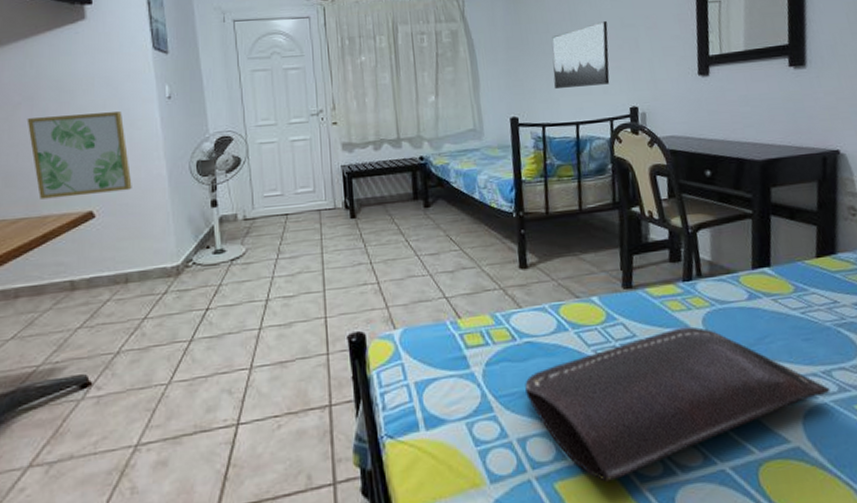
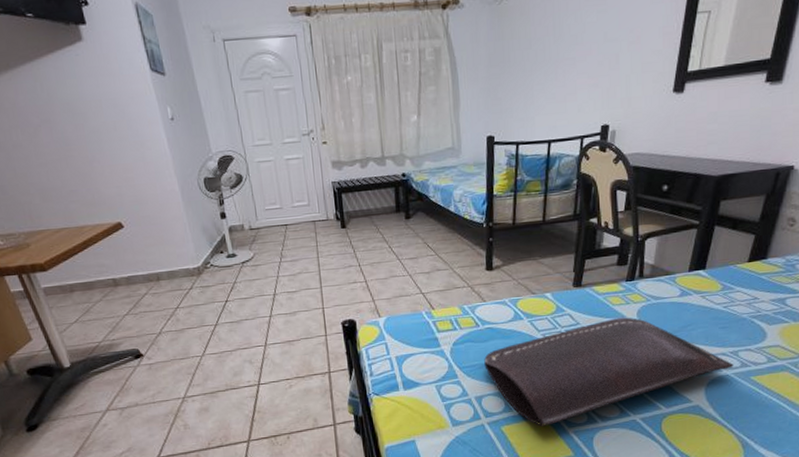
wall art: present [27,112,132,199] -> none [49,133,151,212]
wall art: present [552,21,610,88] -> none [530,36,590,107]

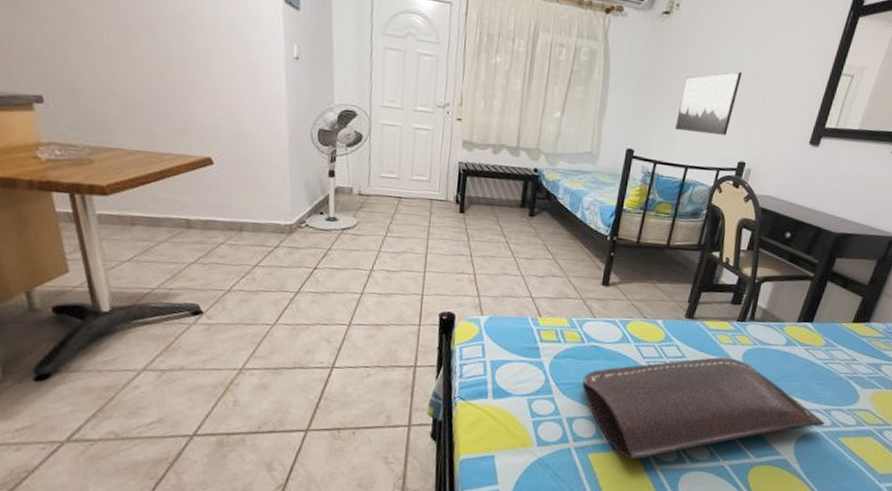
wall art: none [530,36,590,107] -> present [674,72,742,136]

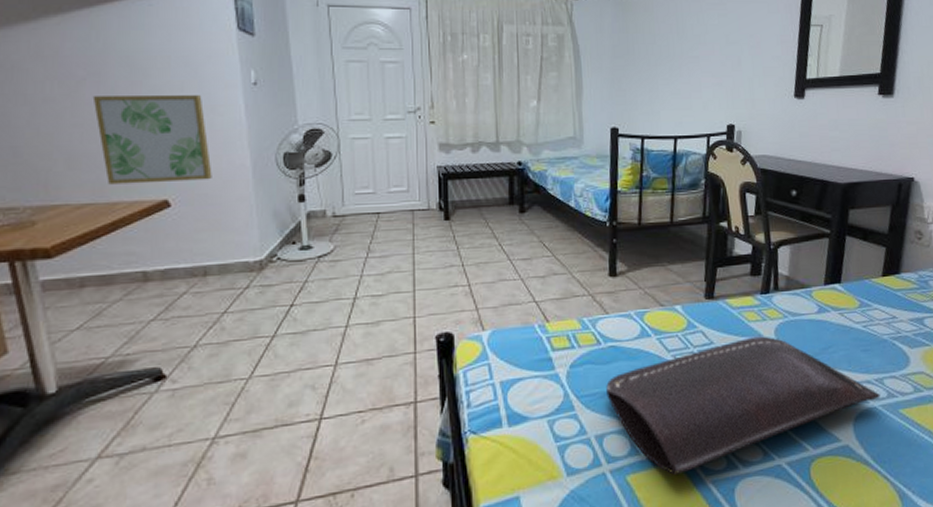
wall art: none [146,49,253,145] -> present [92,95,212,185]
wall art: present [674,72,742,136] -> none [655,37,713,101]

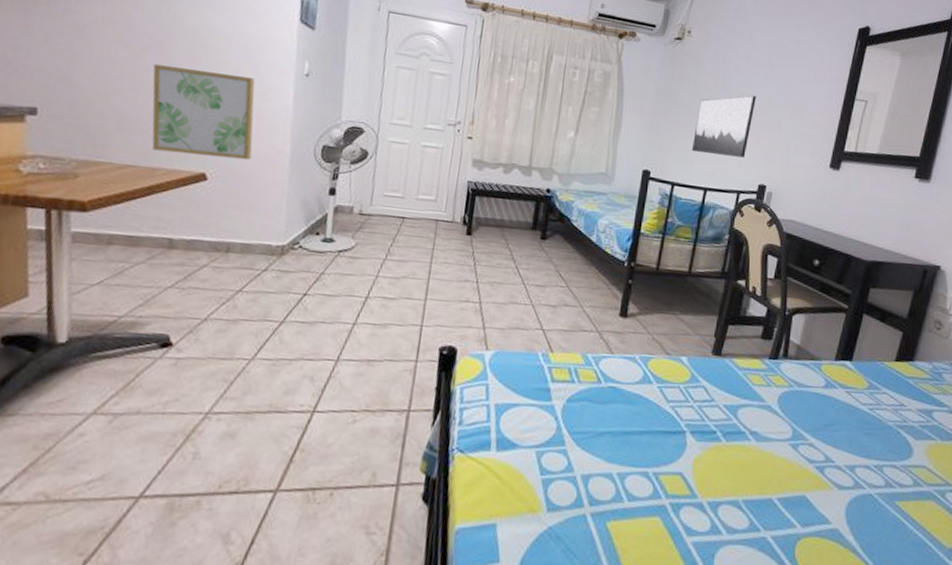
glasses case: present [606,336,880,475] -> none [599,401,878,529]
wall art: none [655,37,713,101] -> present [691,95,756,158]

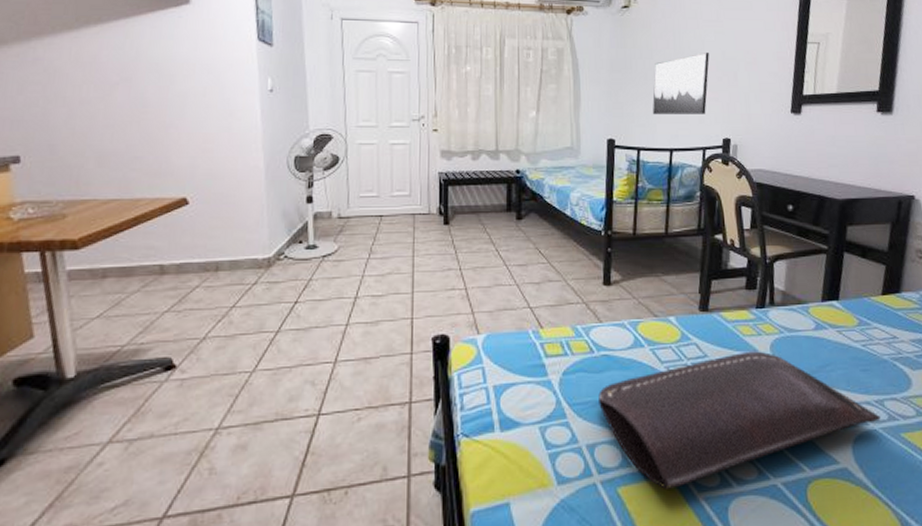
wall art: present [152,64,256,161] -> none [123,100,228,182]
glasses case: none [599,401,878,529] -> present [598,351,881,489]

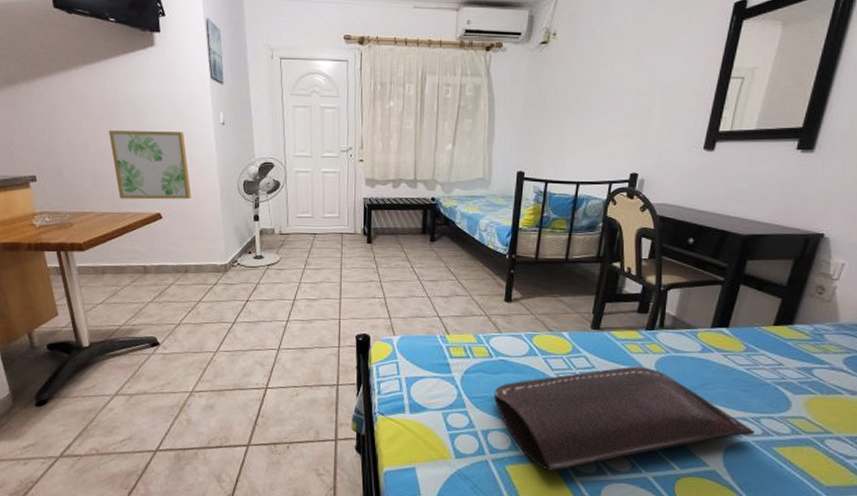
wall art: none [123,100,228,182] -> present [108,130,191,200]
wall art: present [652,53,710,114] -> none [562,88,625,150]

